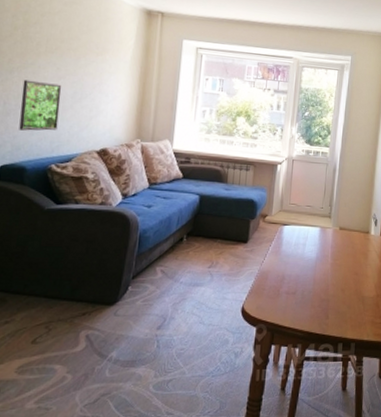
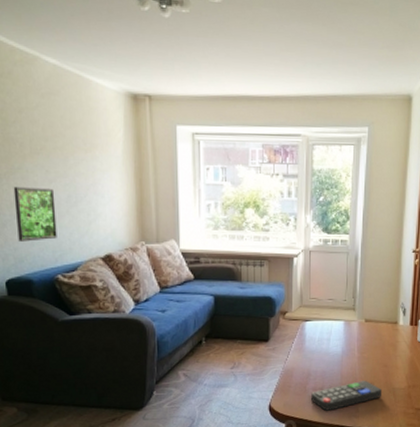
remote control: none [284,287,352,316] -> present [311,381,383,411]

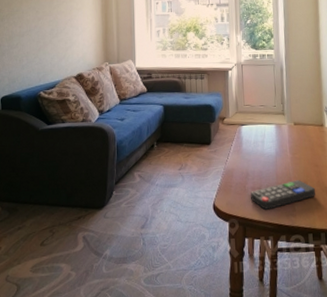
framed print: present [13,186,57,242] -> none [12,24,42,66]

